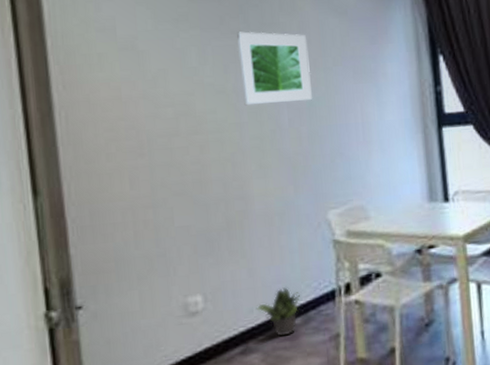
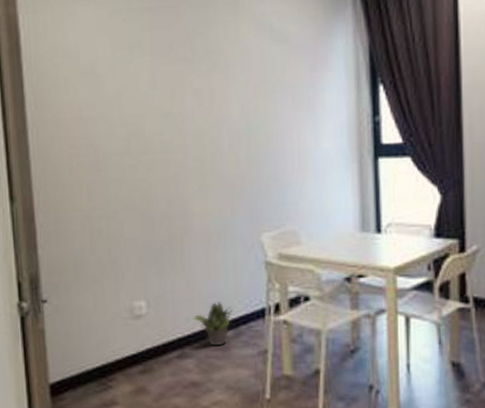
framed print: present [237,31,312,106] -> none [184,58,251,129]

